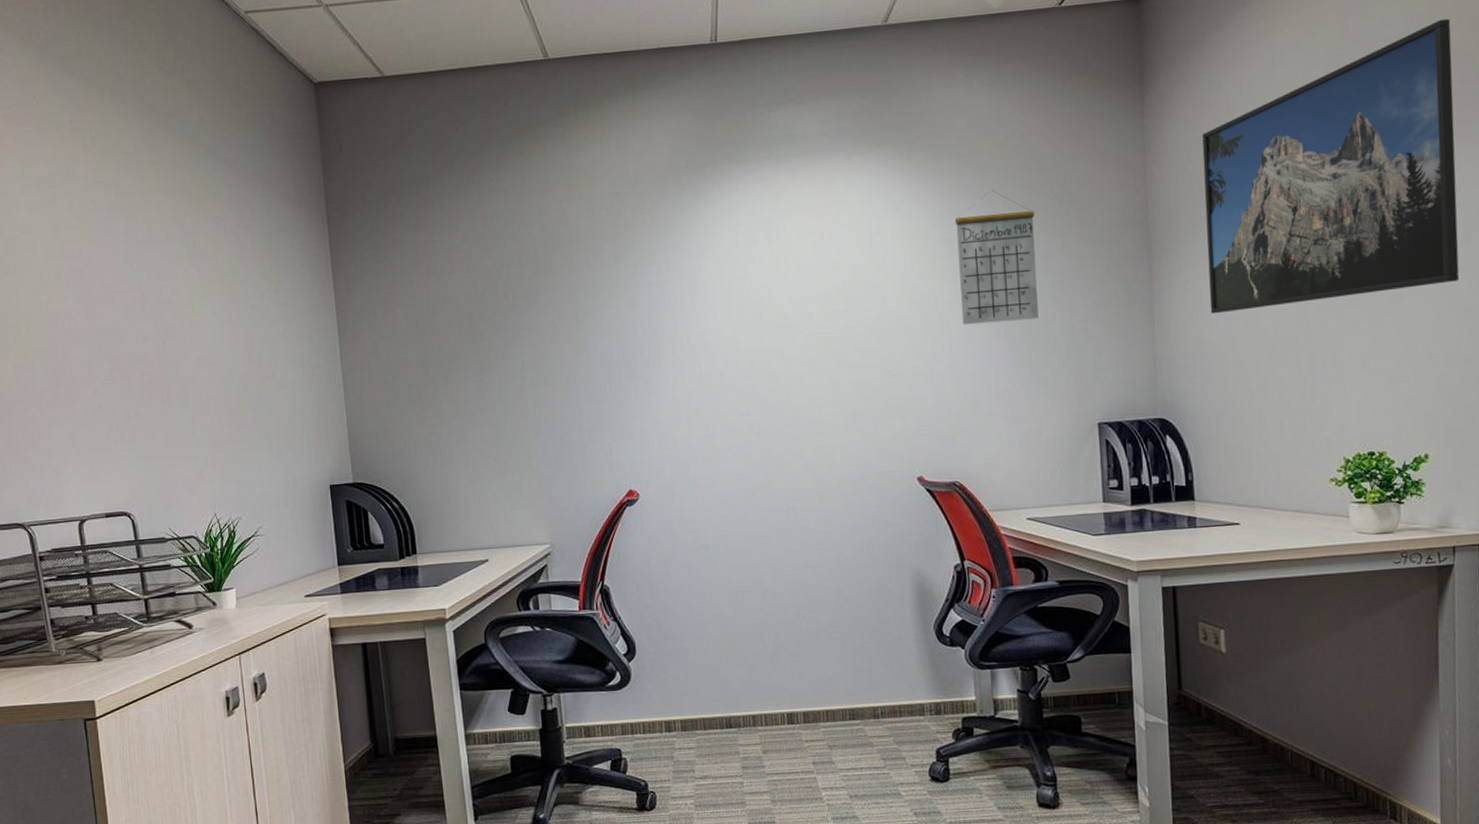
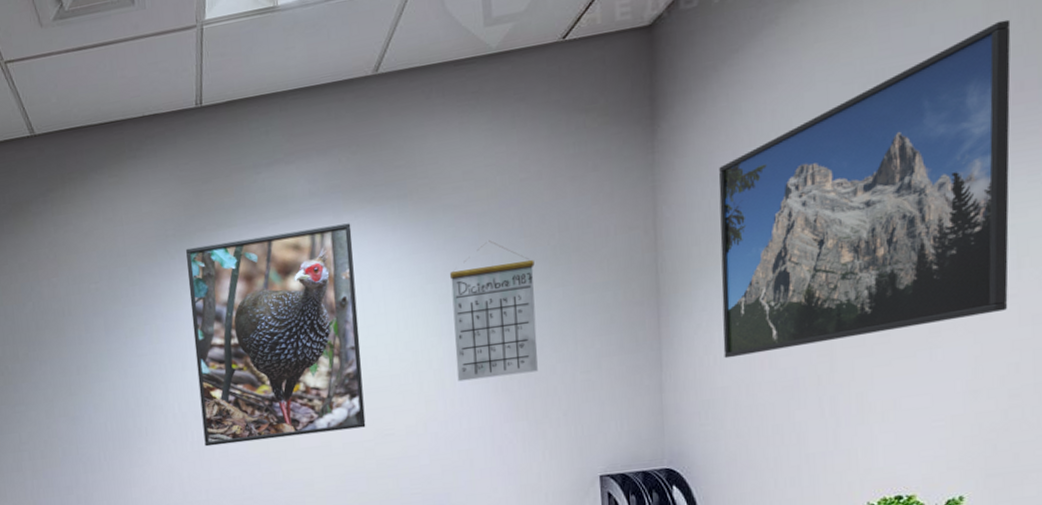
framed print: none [698,165,874,380] -> present [186,223,366,447]

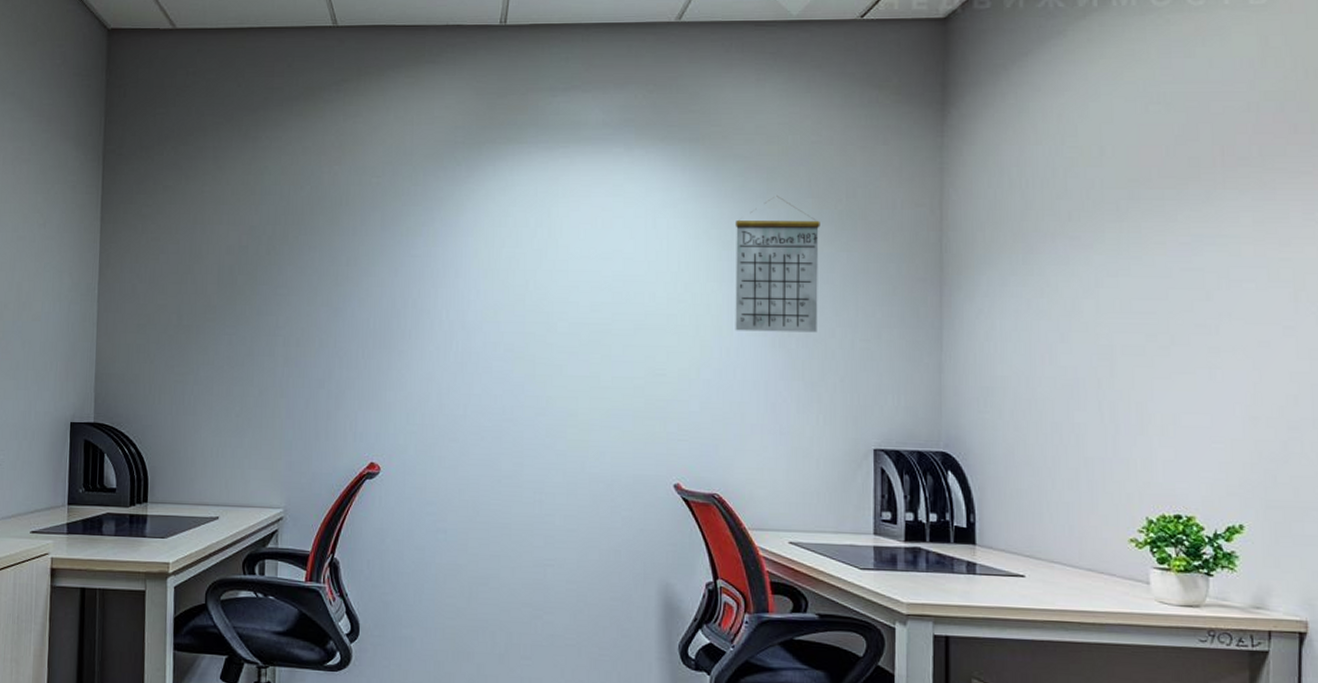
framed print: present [186,223,366,447] -> none [469,157,641,364]
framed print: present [718,19,1011,359] -> none [1004,66,1286,348]

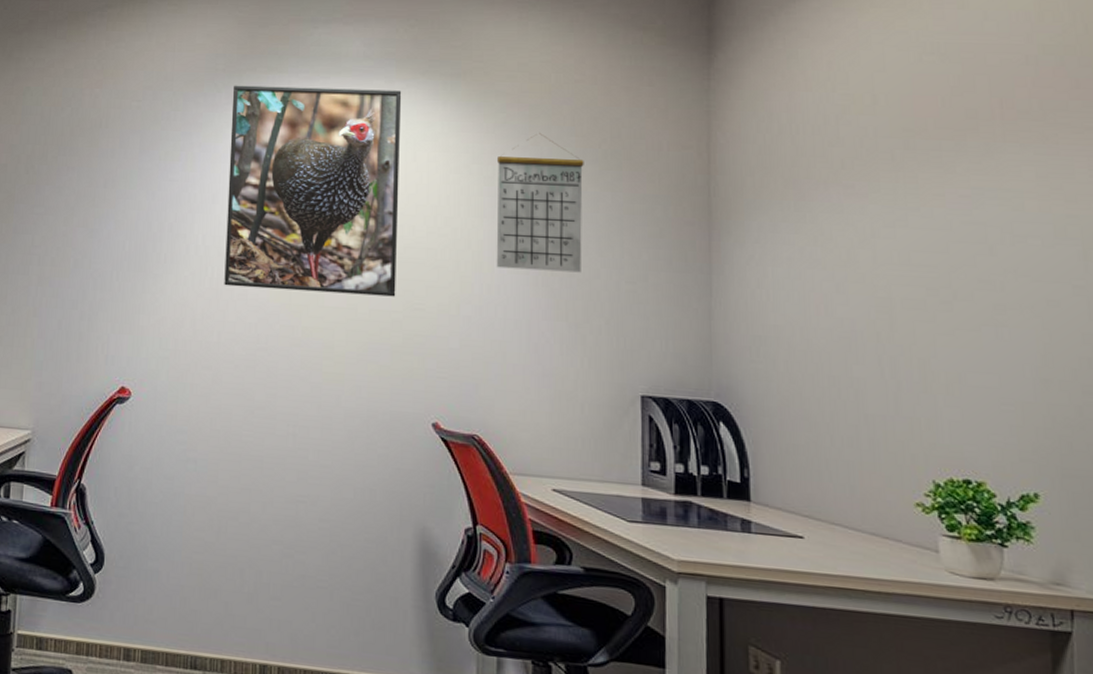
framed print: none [469,157,641,364] -> present [224,85,402,297]

